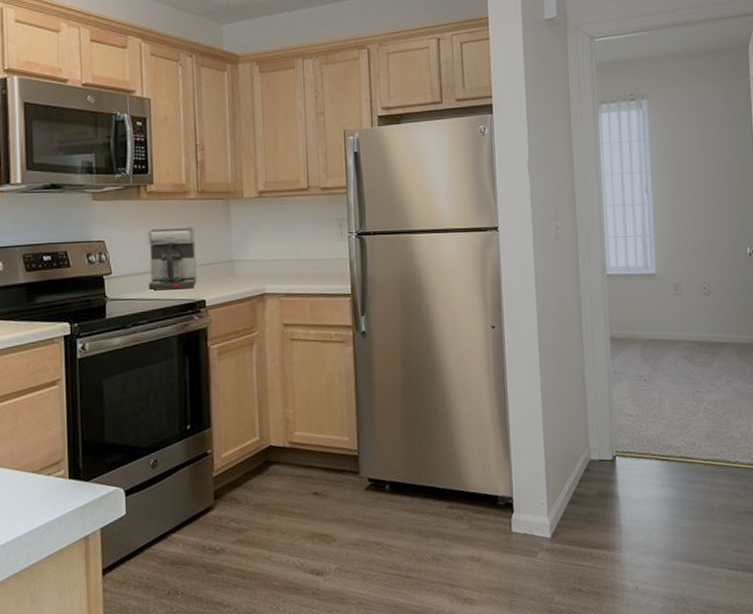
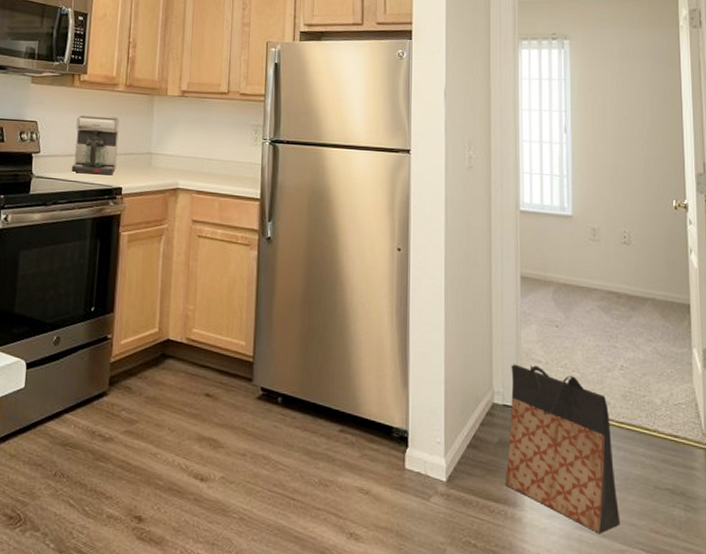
bag: none [604,419,708,561] -> present [505,364,621,534]

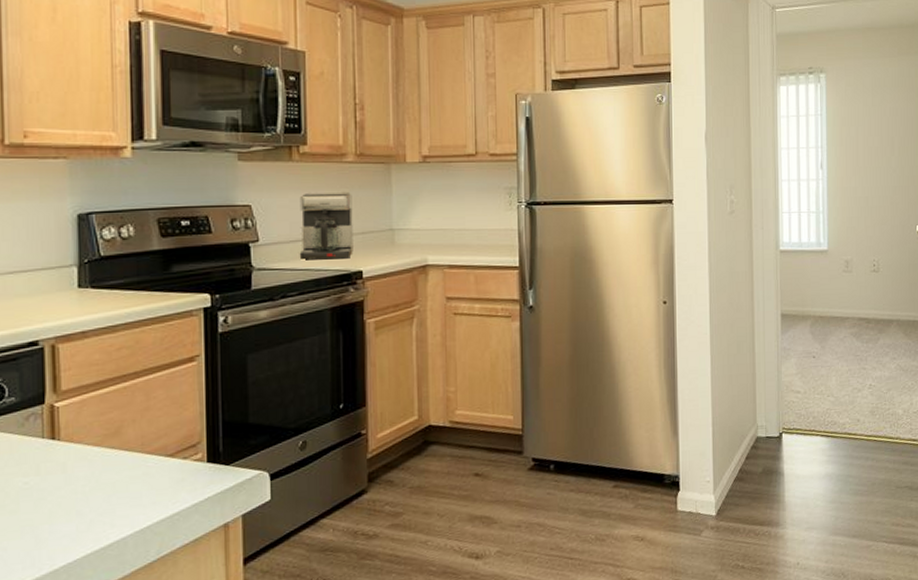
bag: present [505,364,621,534] -> none [768,396,868,536]

